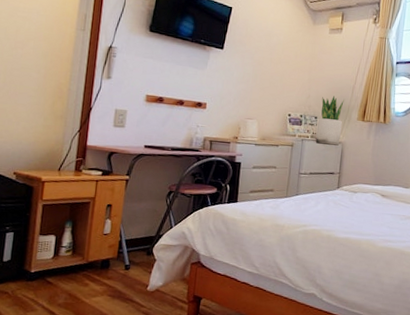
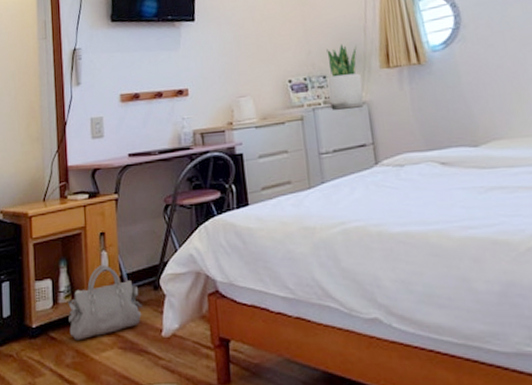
shoulder bag: none [65,230,135,287] -> present [68,265,143,340]

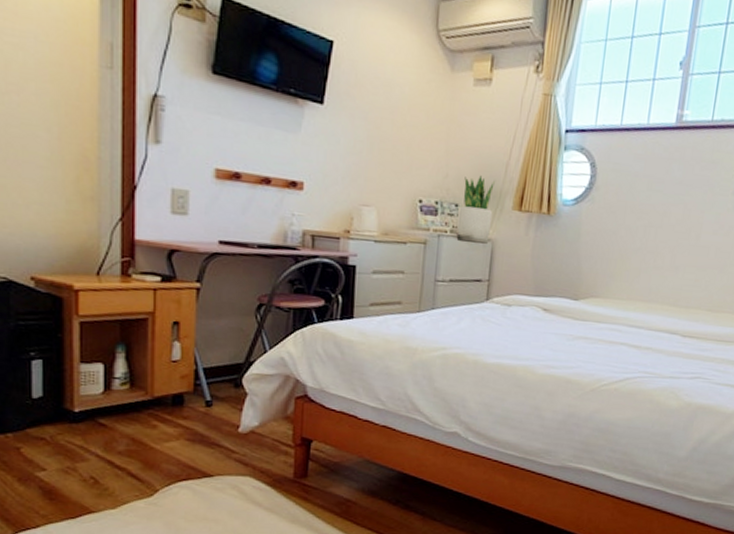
shoulder bag: present [68,265,143,340] -> none [124,356,219,429]

